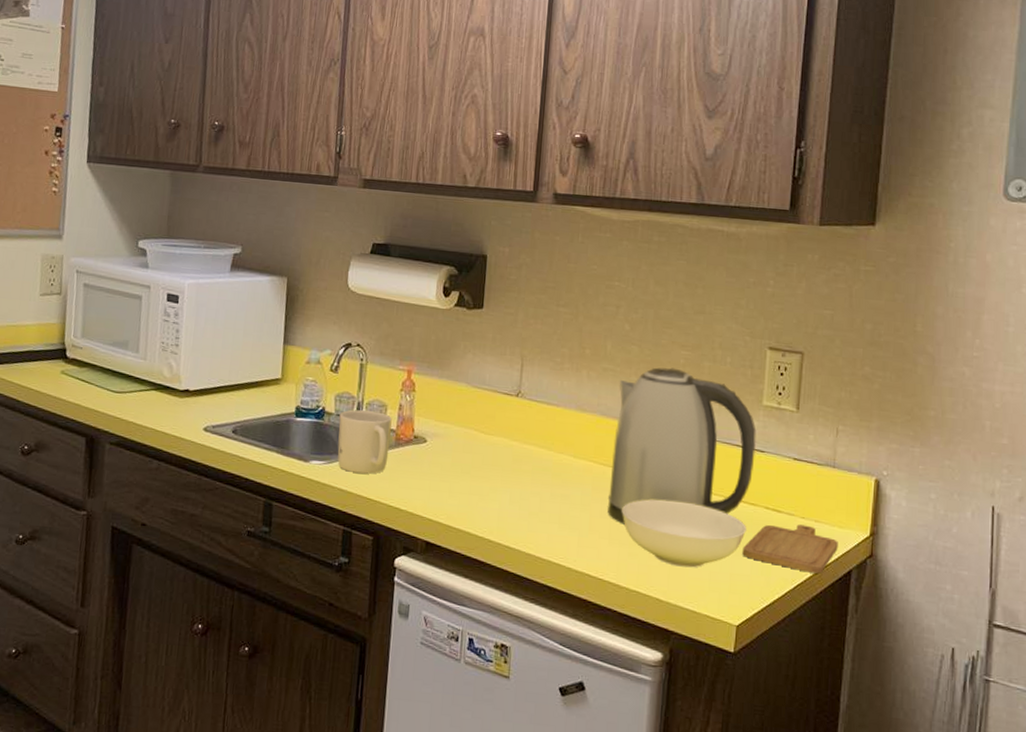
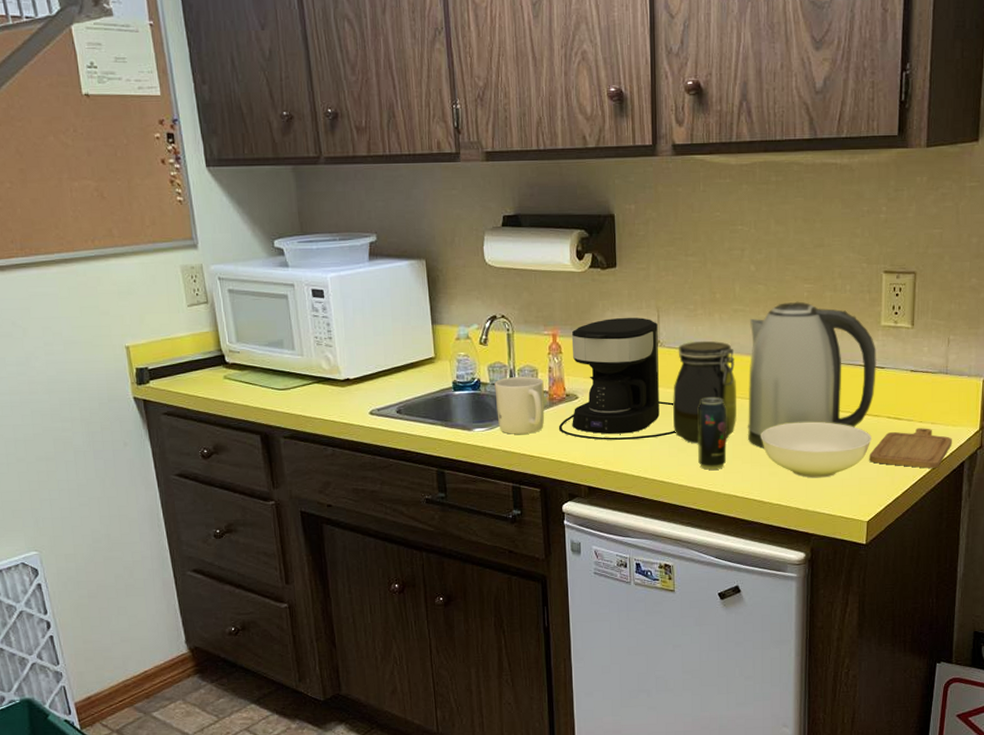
coffee maker: none [402,361,530,497] -> present [559,318,676,441]
jar: none [526,396,601,509] -> present [673,340,737,443]
soda can: none [550,459,586,542] -> present [697,397,727,470]

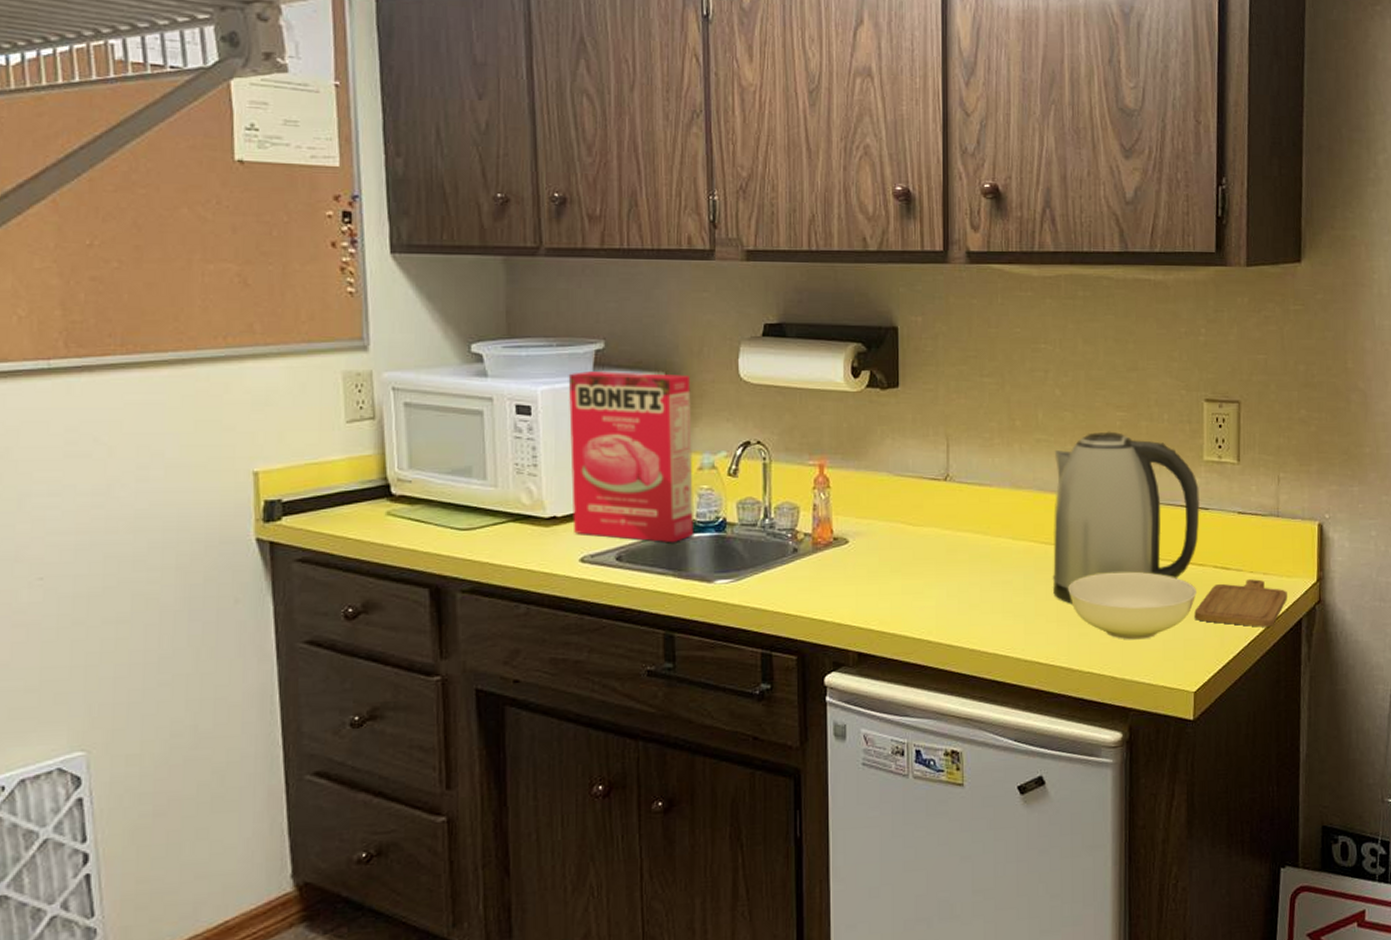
cereal box: none [350,260,455,399] -> present [568,372,695,543]
mug: present [494,376,545,434] -> none [744,516,806,587]
coffee maker: present [559,318,676,441] -> none [824,447,967,595]
jar: present [673,340,737,443] -> none [964,475,1041,598]
soda can: present [697,397,727,470] -> none [993,542,1028,631]

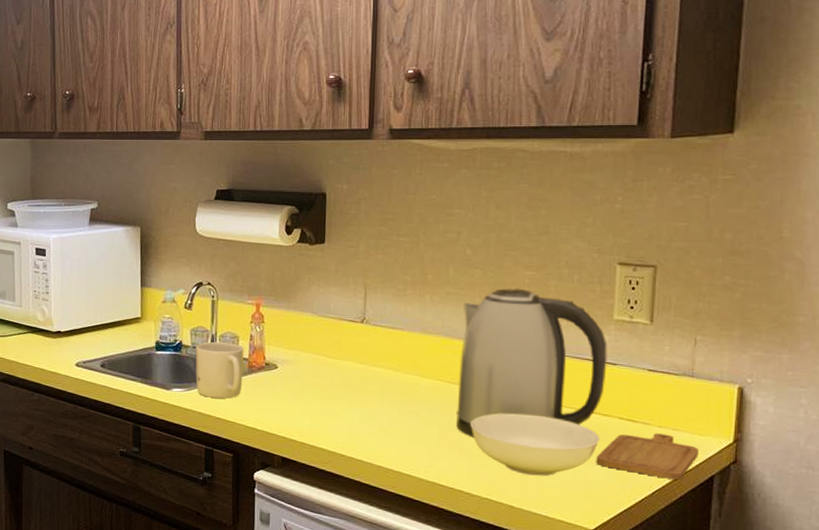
cereal box: present [568,372,695,543] -> none [71,225,159,358]
mug: none [744,516,806,587] -> present [195,342,244,399]

